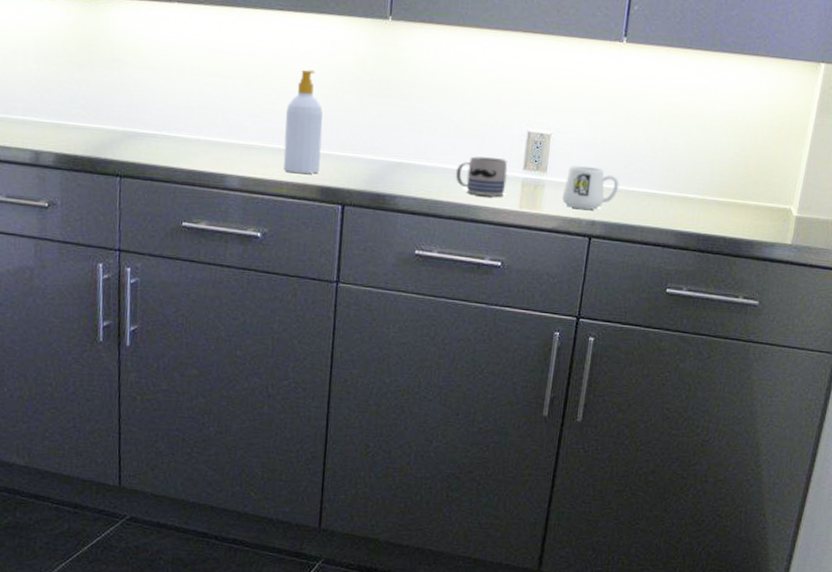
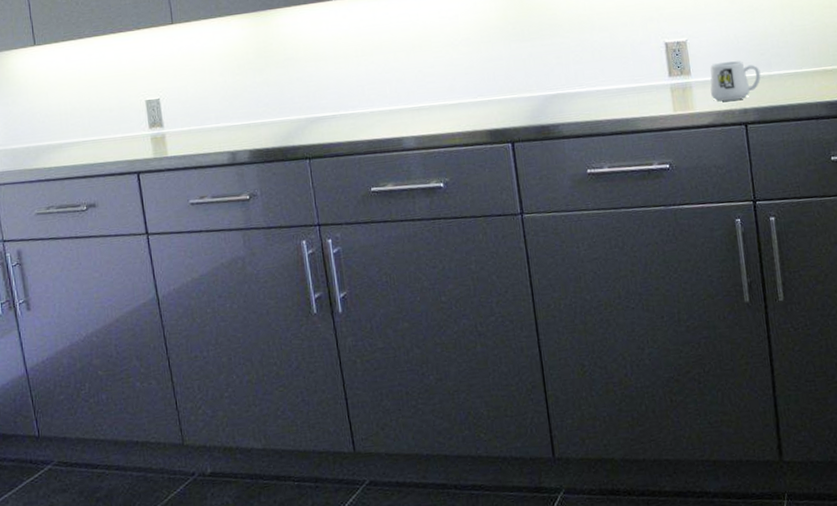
soap bottle: present [283,69,323,174] -> none [445,31,485,123]
mug: present [455,156,508,197] -> none [607,71,657,109]

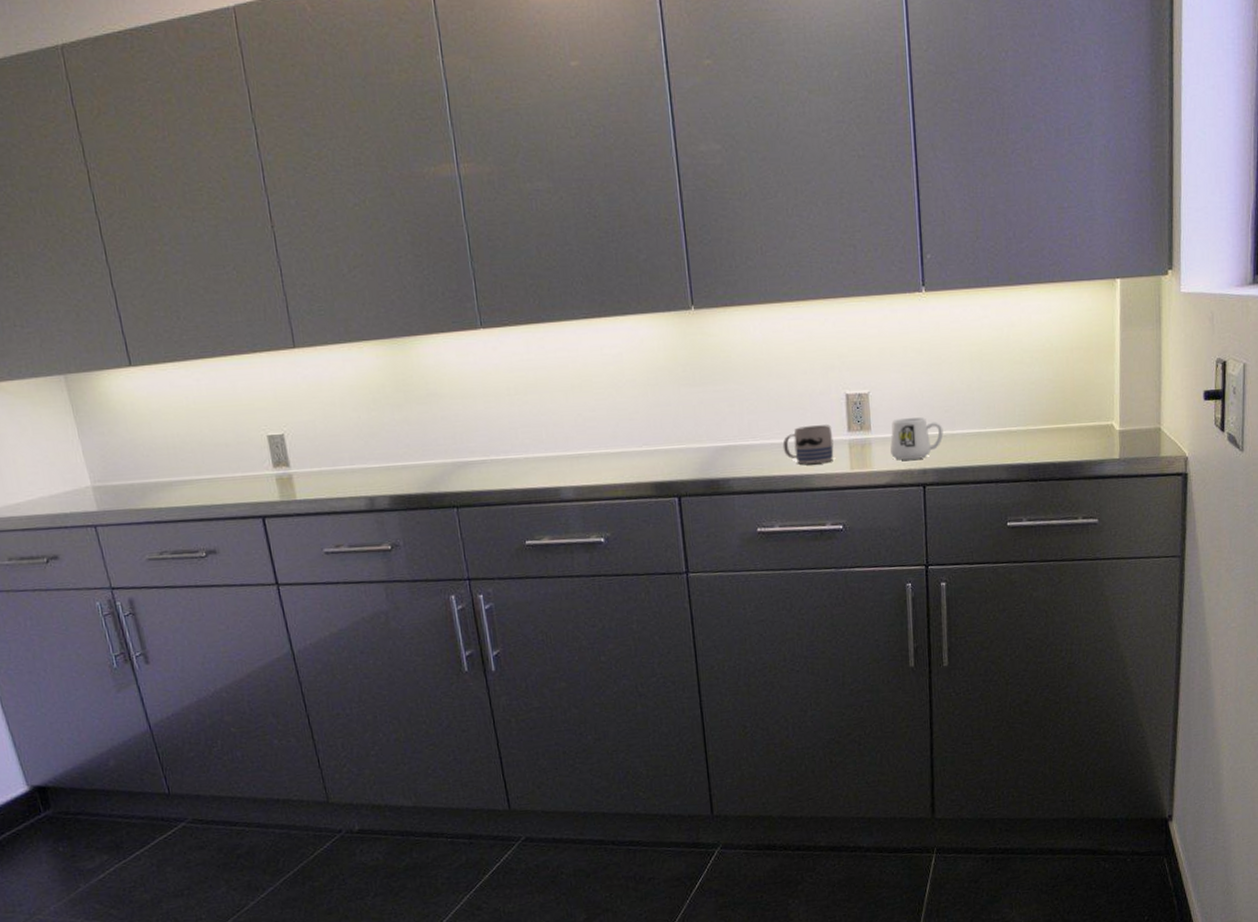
mug: none [607,71,657,109] -> present [782,425,834,465]

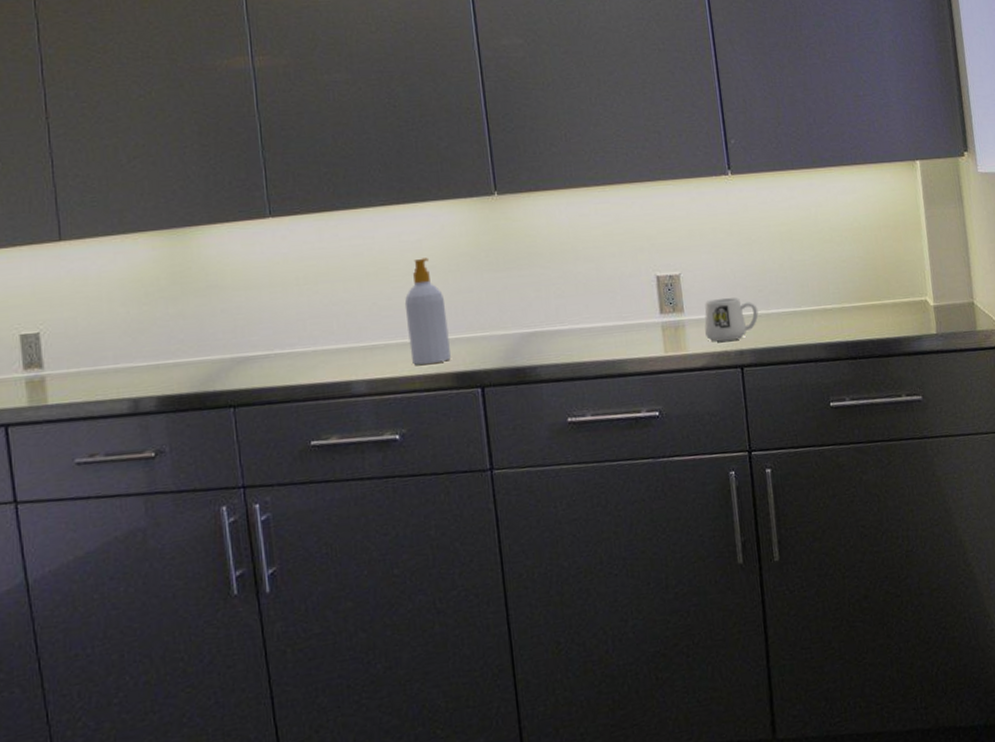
soap bottle: none [607,371,650,474] -> present [404,257,451,365]
mug: present [782,425,834,465] -> none [592,307,647,349]

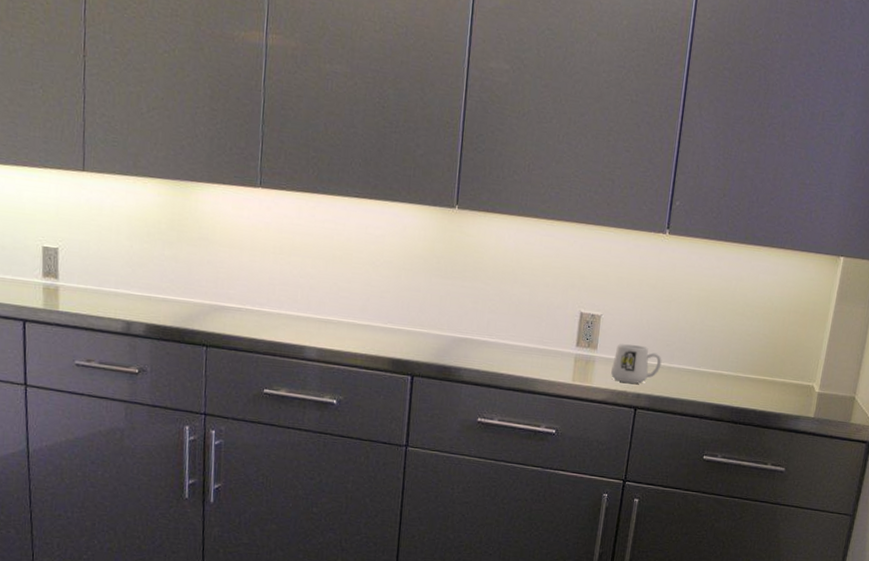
soap bottle: present [404,257,451,365] -> none [357,252,395,347]

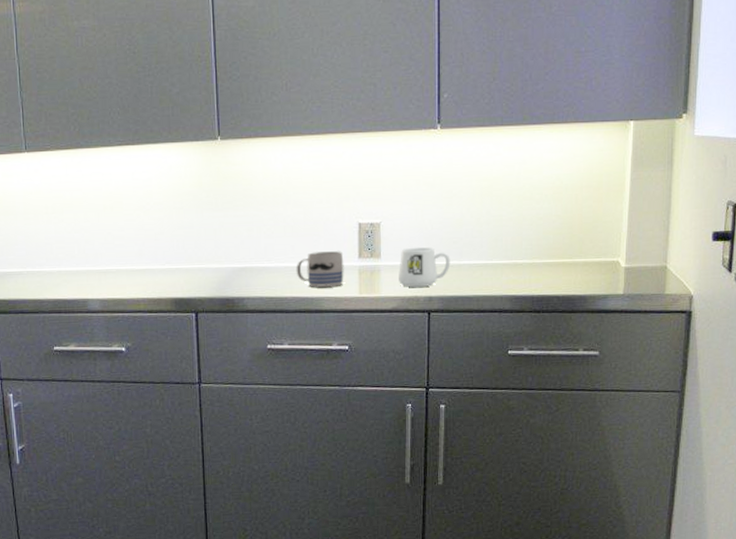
mug: none [514,333,562,371] -> present [296,251,344,288]

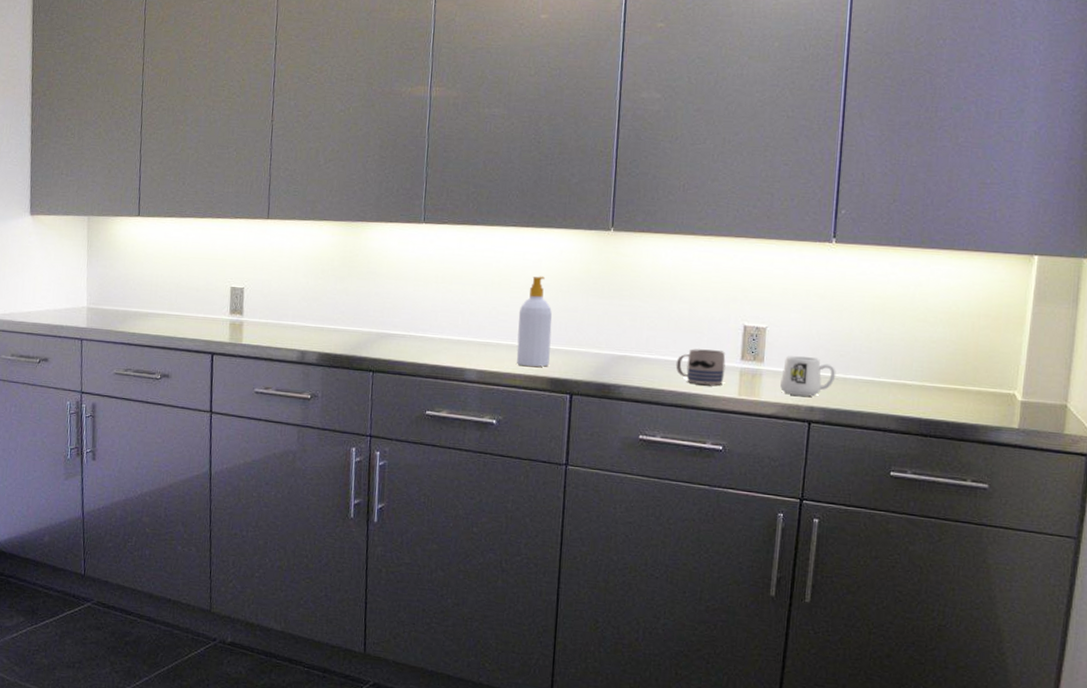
soap bottle: none [134,195,171,289] -> present [516,276,553,367]

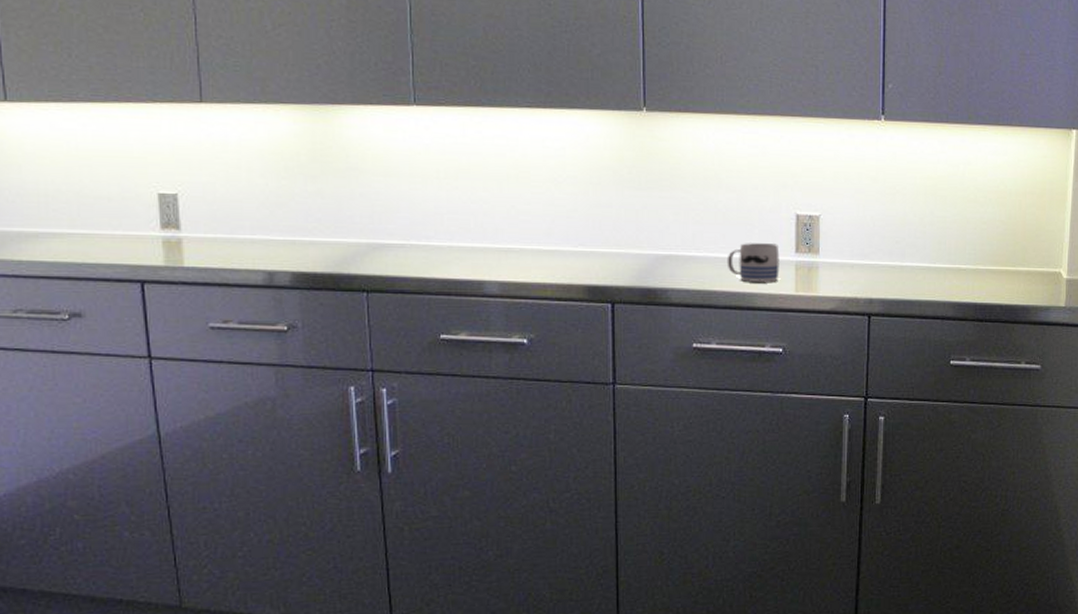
soap bottle: present [516,276,553,367] -> none [543,166,584,273]
mug: present [780,355,836,397] -> none [838,244,893,288]

